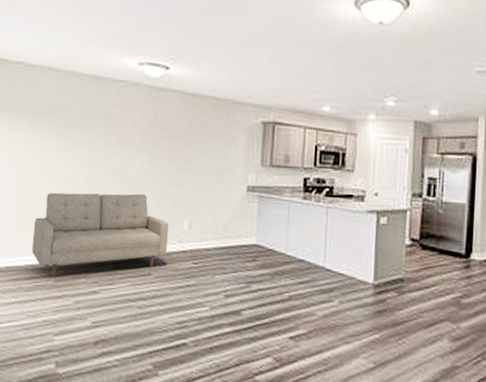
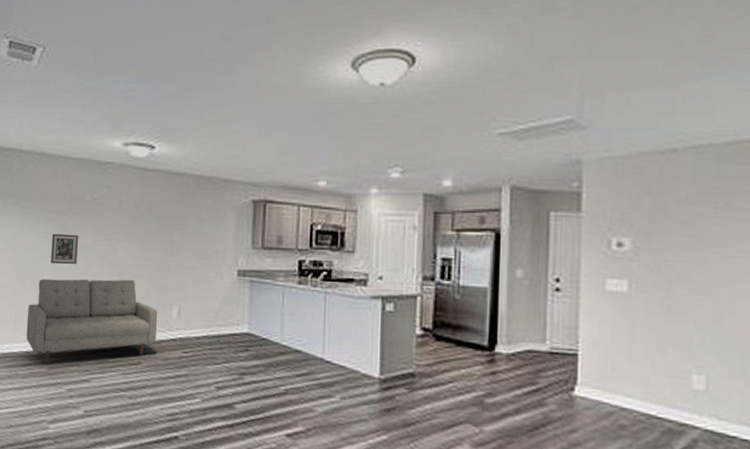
picture frame: none [60,148,91,179] -> present [51,233,79,265]

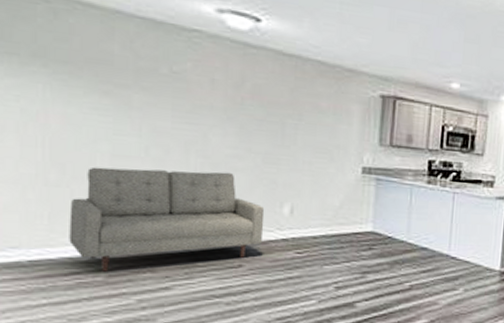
picture frame: present [51,233,79,265] -> none [106,110,151,151]

